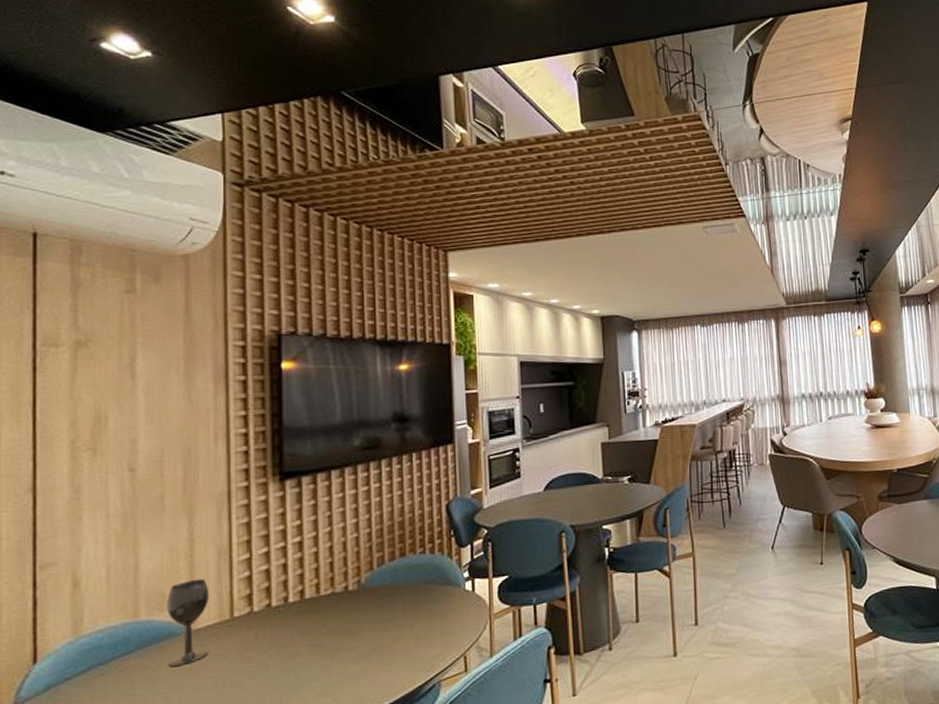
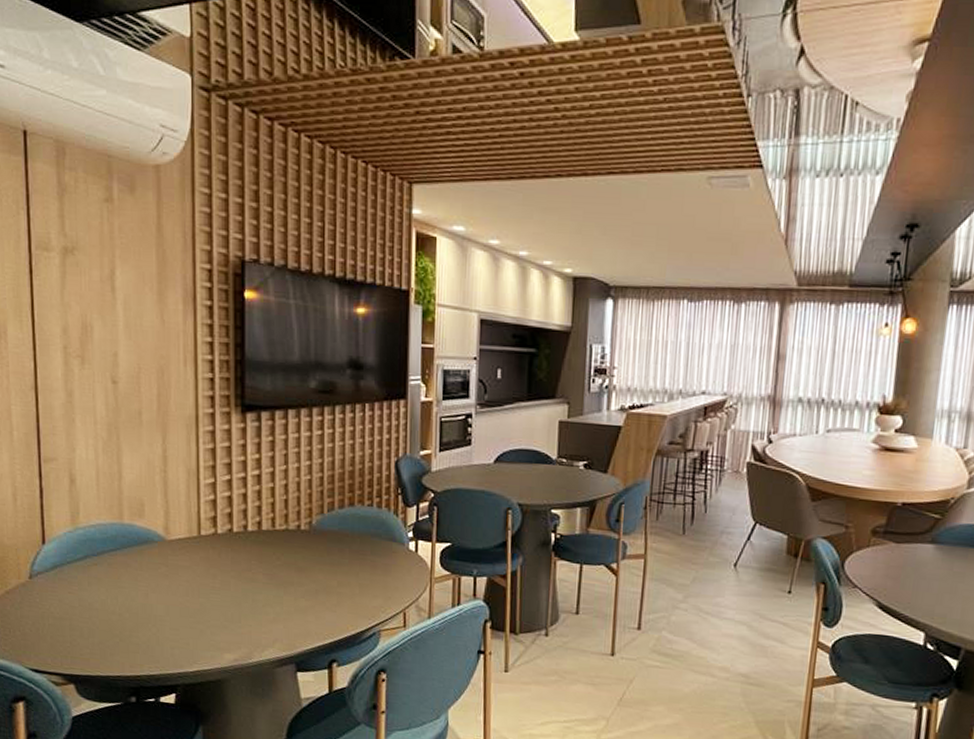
wine glass: present [166,578,210,668] -> none [144,494,181,570]

